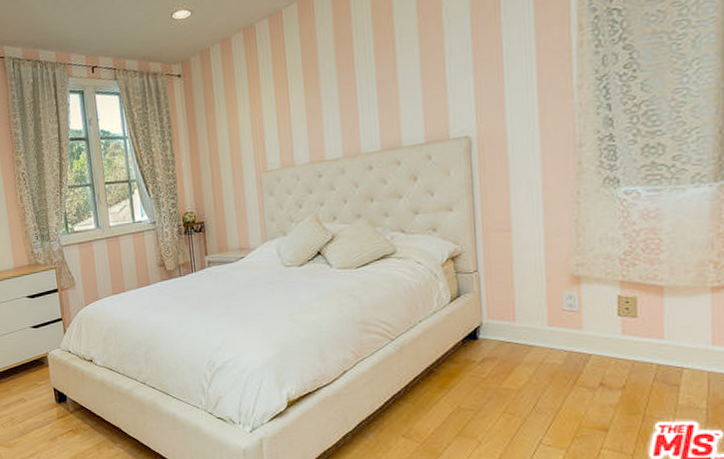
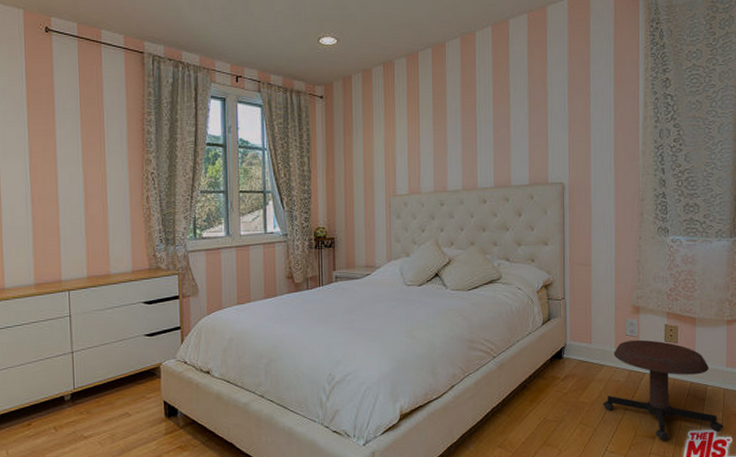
stool: none [534,314,708,434] -> present [603,339,723,441]

